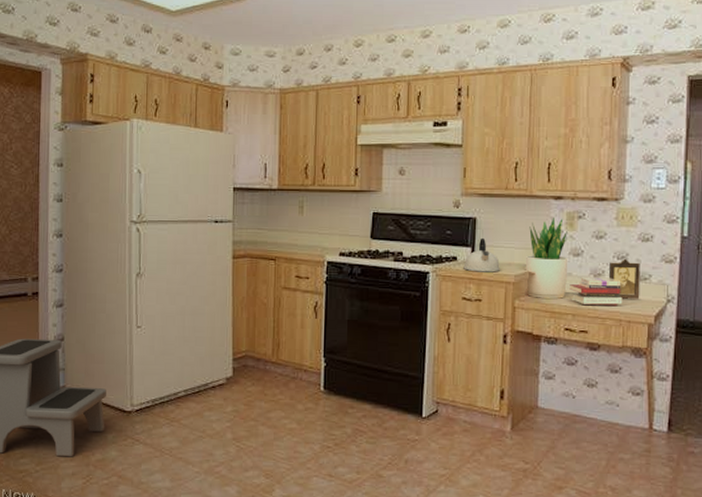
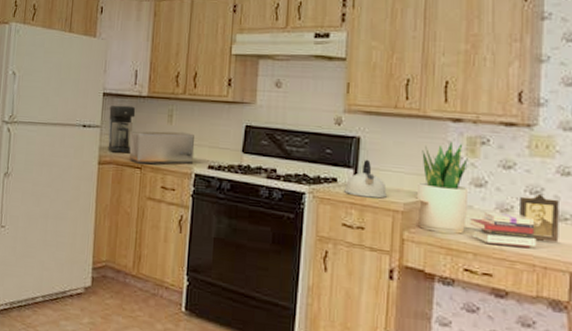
coffee maker: none [240,199,267,247] -> present [107,105,136,154]
toaster: none [262,221,326,257] -> present [129,131,195,165]

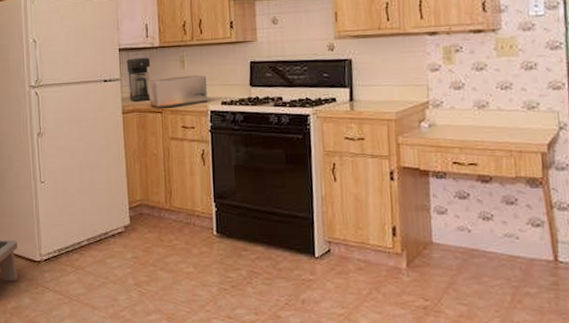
kettle: present [344,159,387,199] -> none [343,77,380,112]
planter: present [416,142,469,234] -> none [405,53,451,134]
books: present [470,211,537,249] -> none [453,108,511,138]
photo frame: present [520,193,559,242] -> none [493,88,529,129]

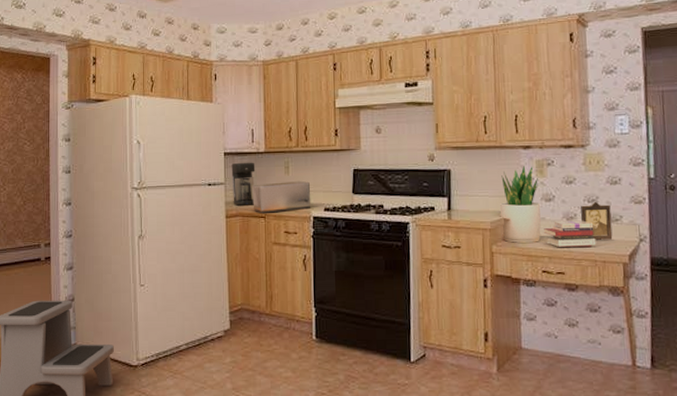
planter: none [405,53,451,134] -> present [500,166,541,243]
books: none [453,108,511,138] -> present [544,220,596,248]
photo frame: none [493,88,529,129] -> present [581,201,613,240]

